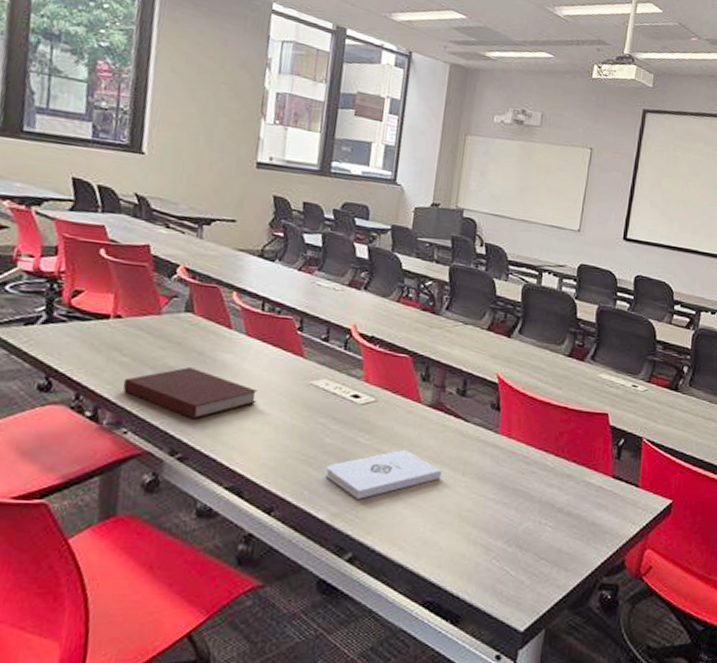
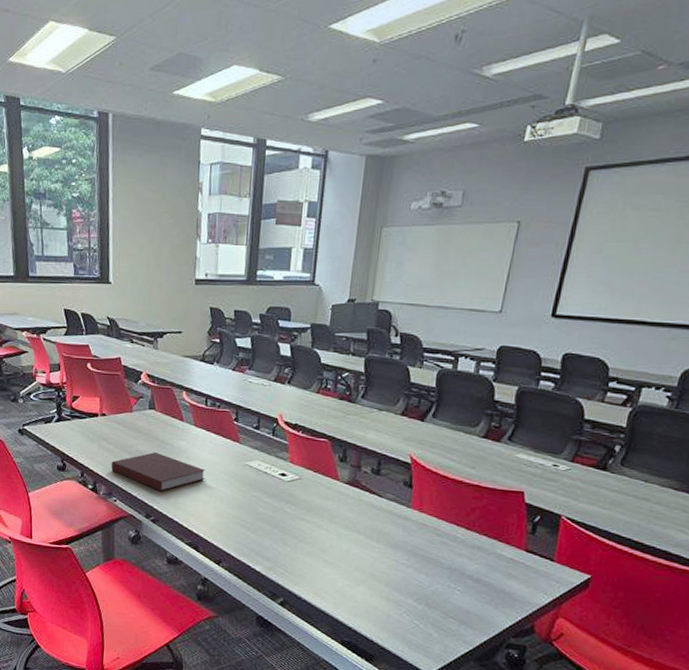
notepad: present [325,449,442,499] -> none [260,519,358,558]

